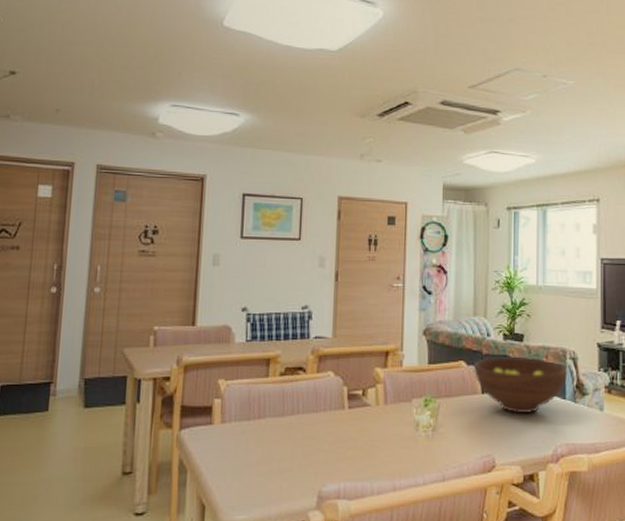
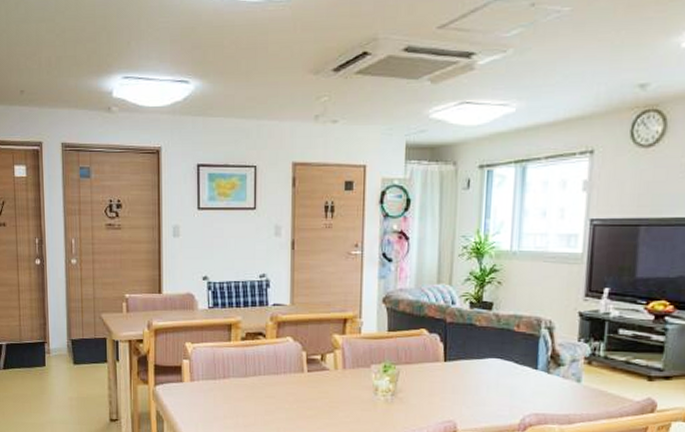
fruit bowl: present [474,357,568,413] -> none [437,326,542,382]

